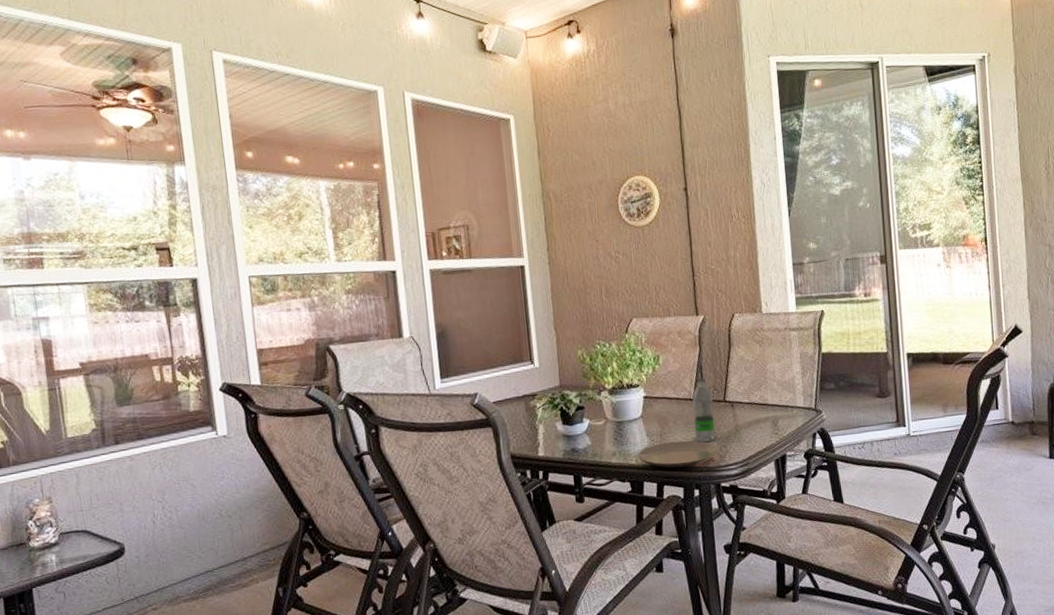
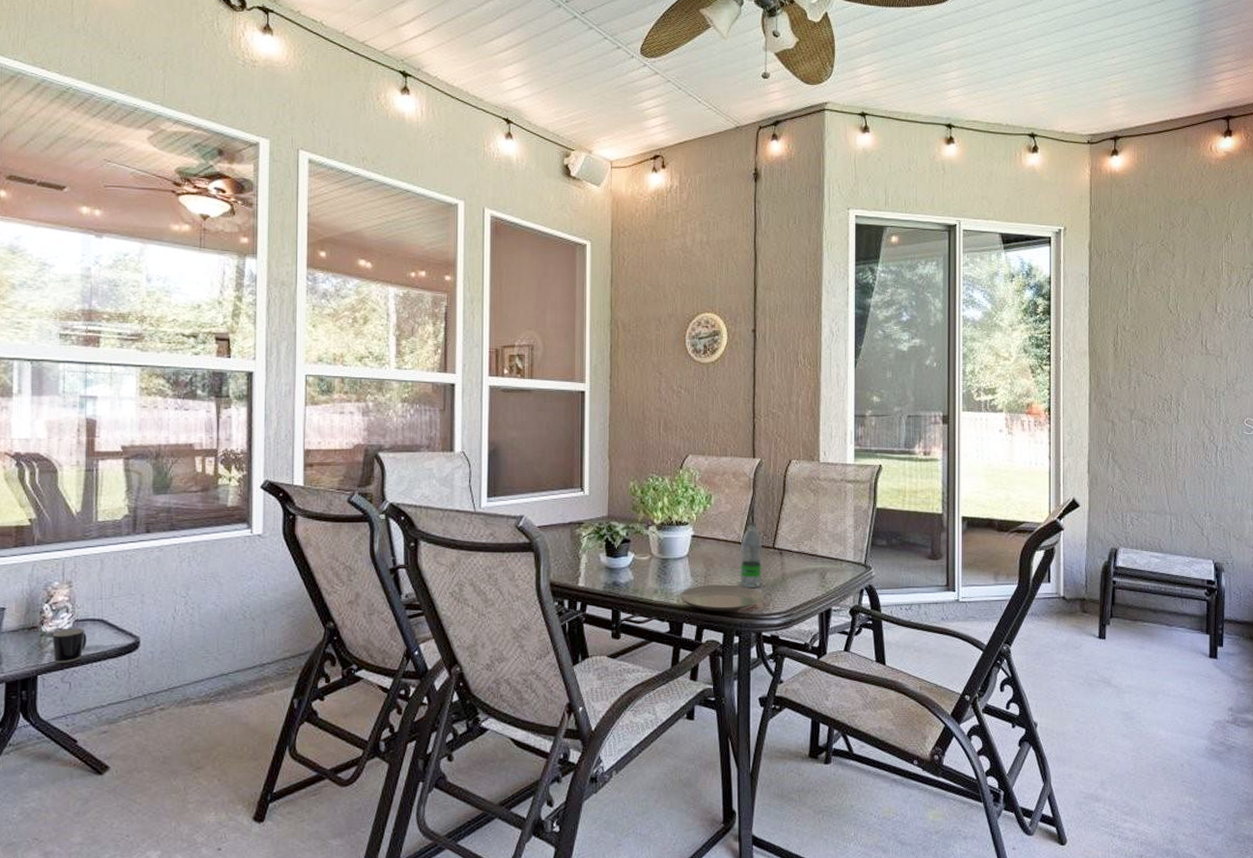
mug: none [40,541,75,576] -> present [52,629,87,664]

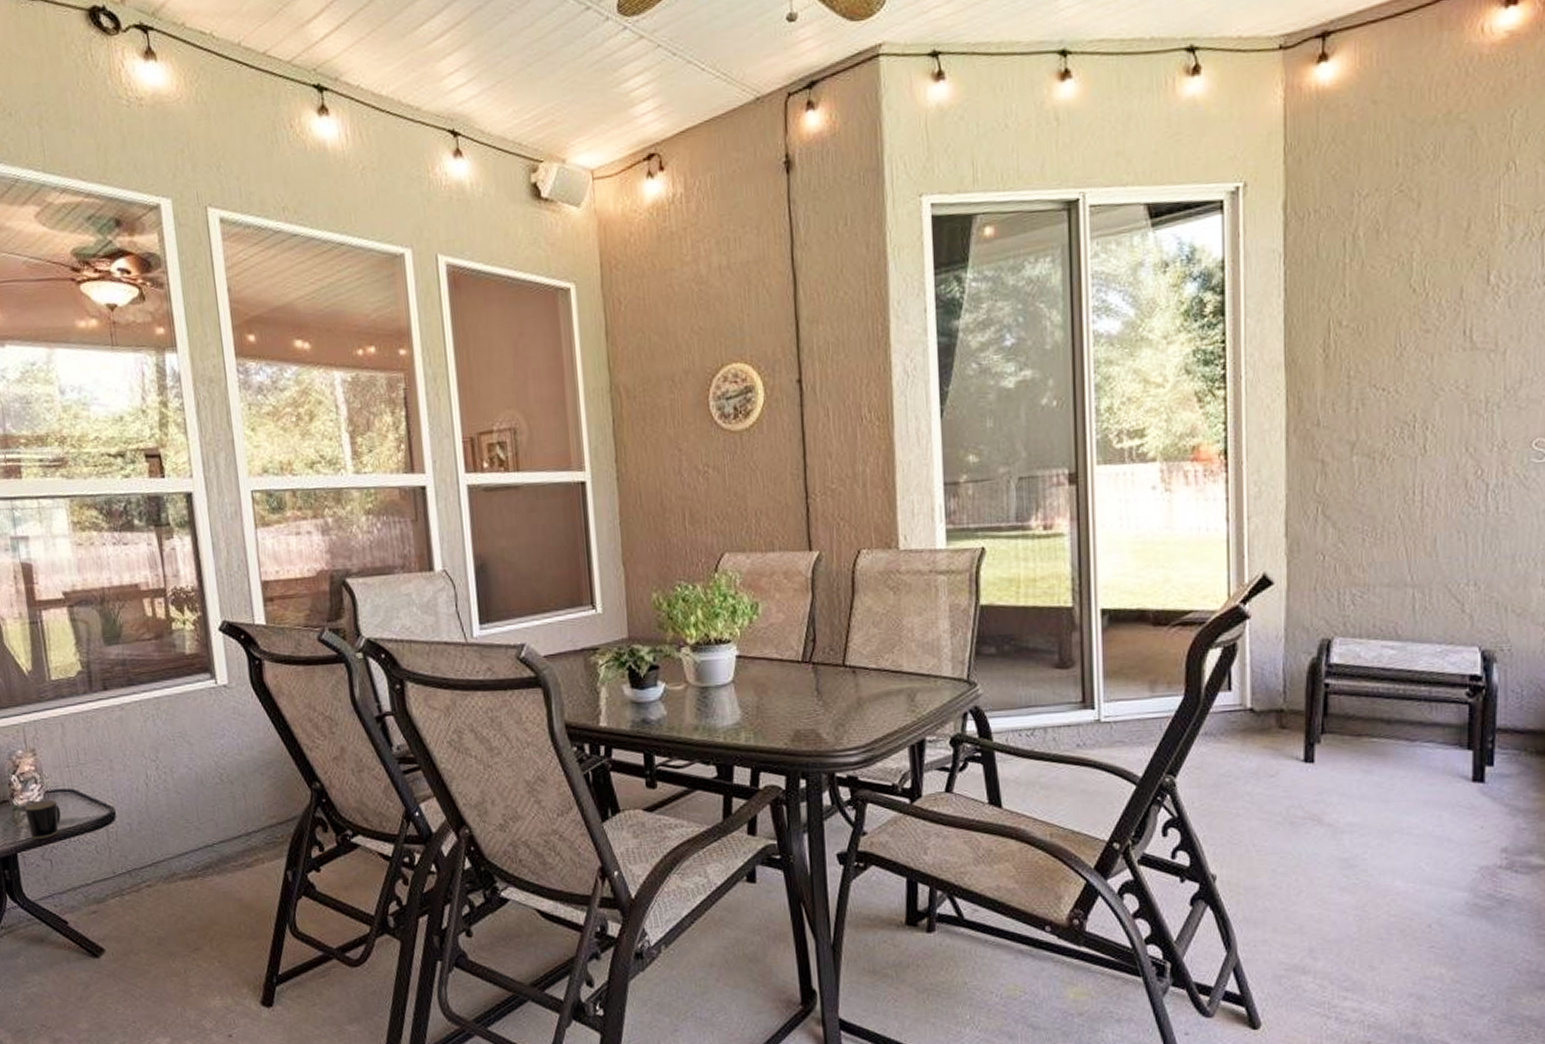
plate: present [680,584,763,612] -> none [727,715,834,750]
bottle: present [740,521,762,589] -> none [801,633,831,719]

